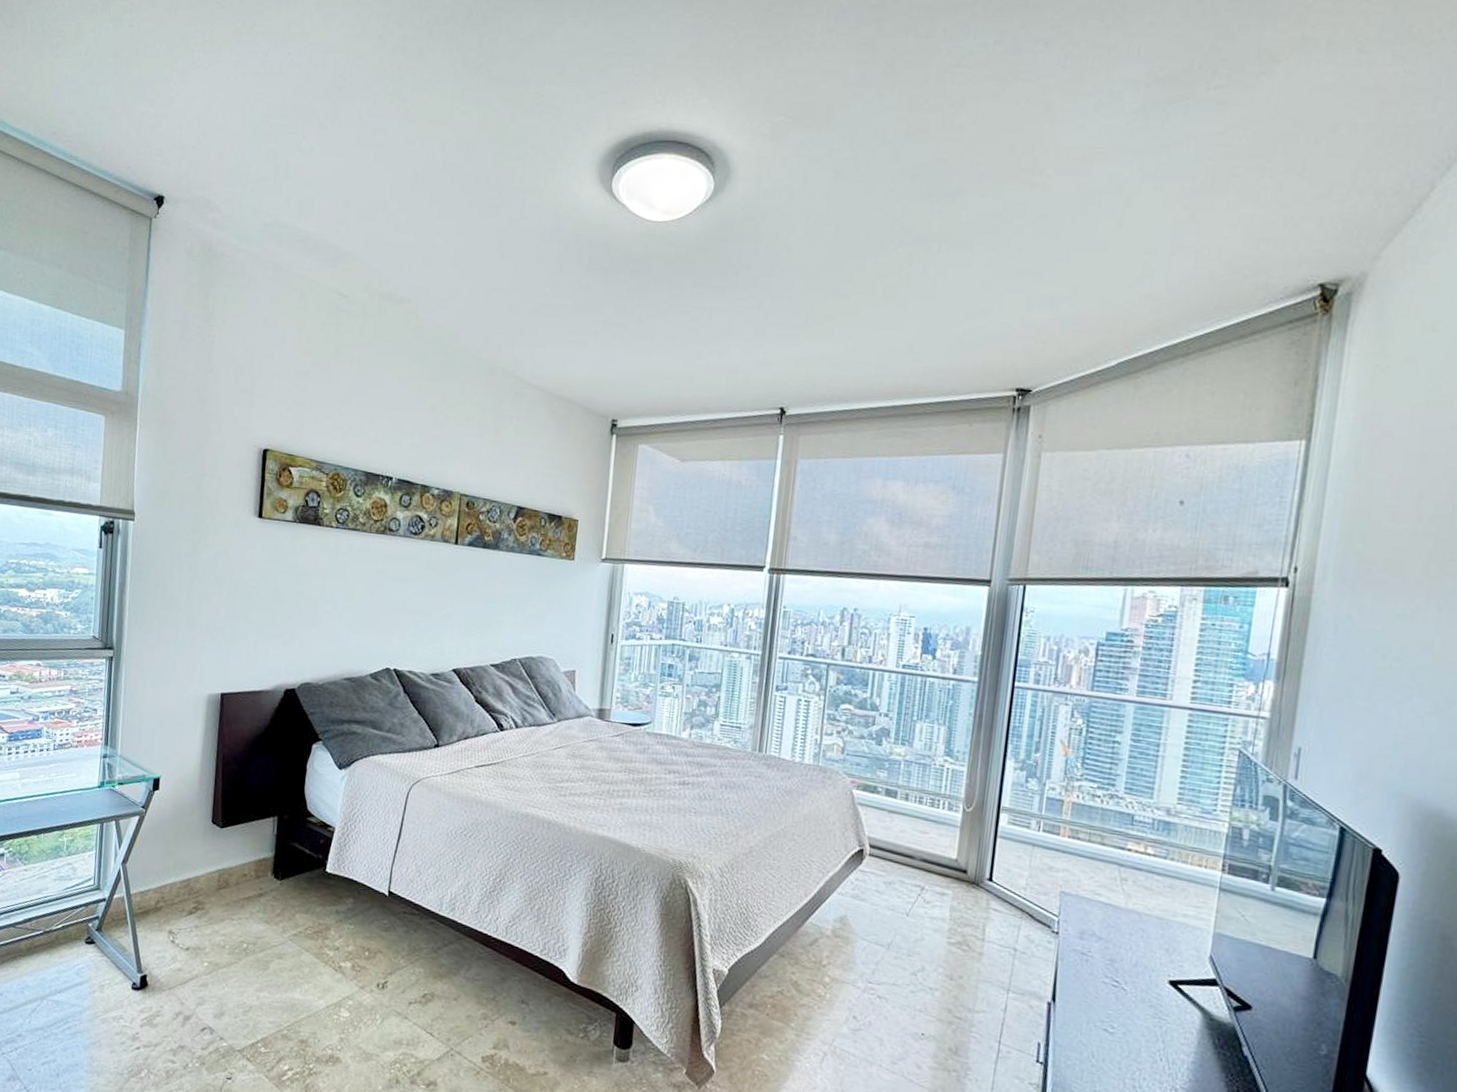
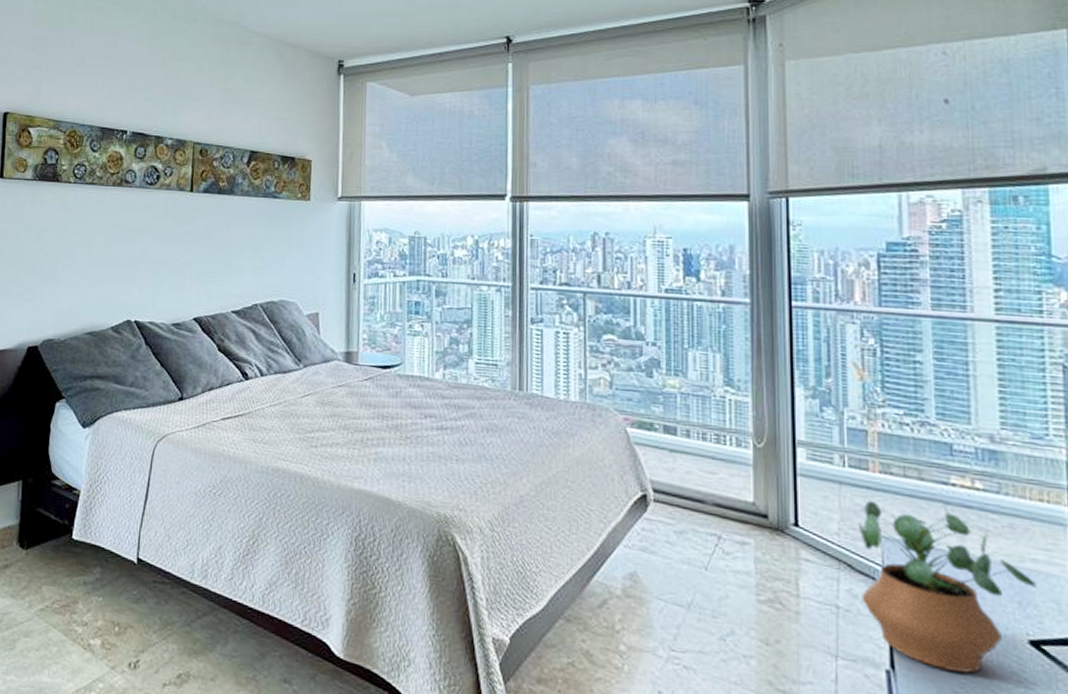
potted plant: none [1036,861,1184,1006] -> present [857,500,1037,673]

